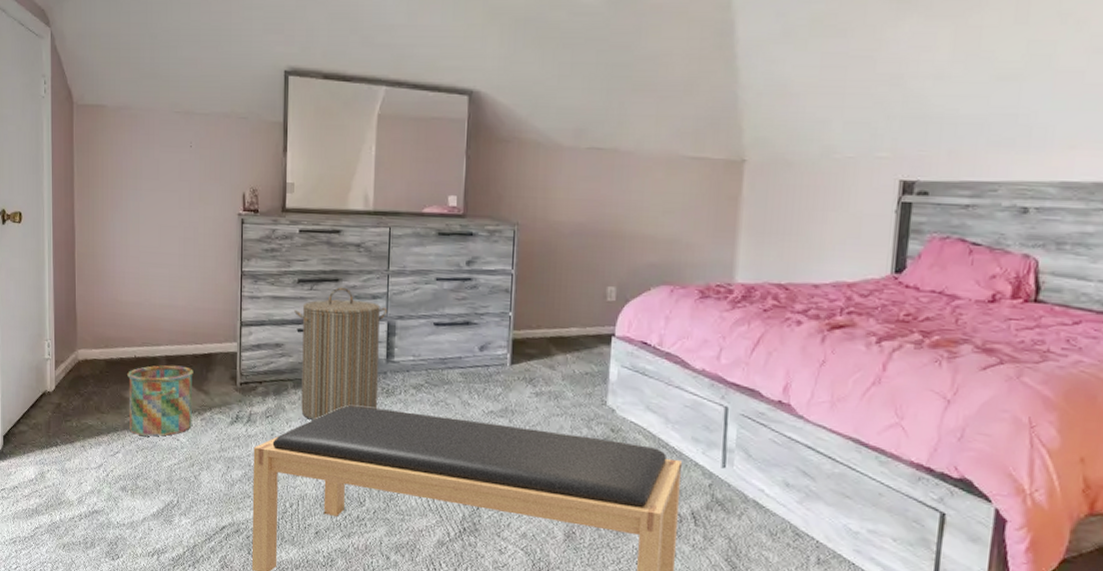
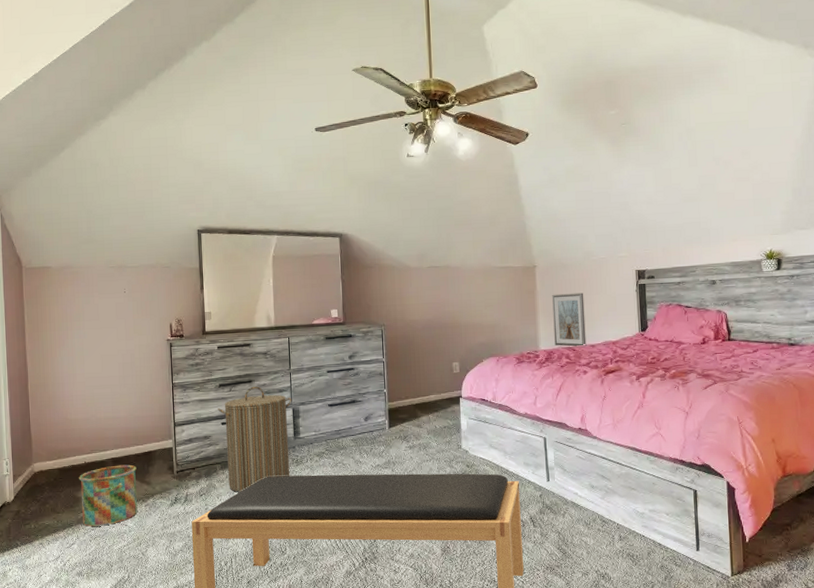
picture frame: none [758,204,813,287] -> present [552,292,587,347]

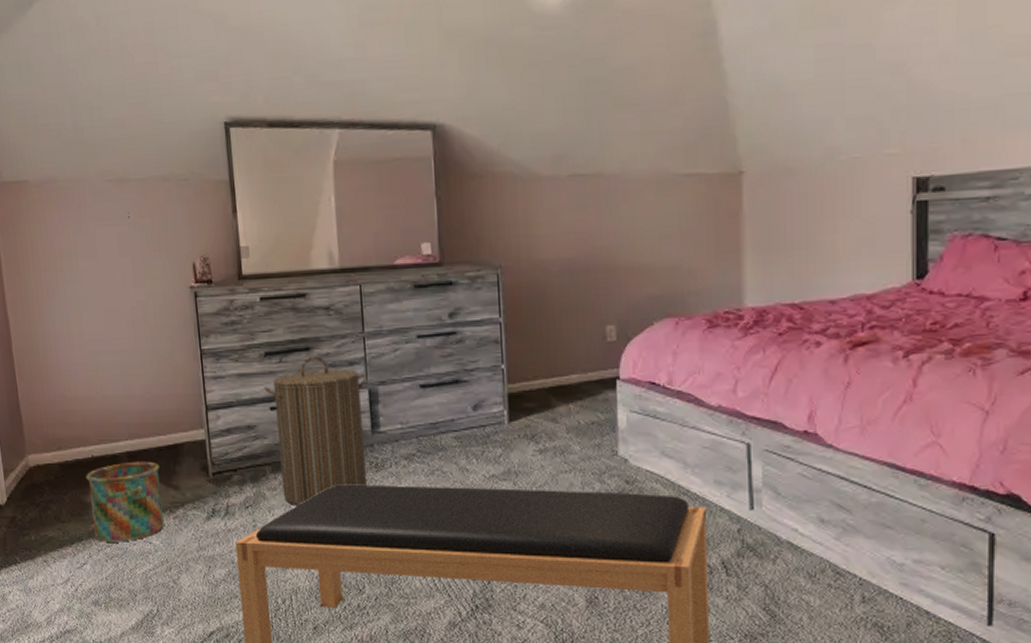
picture frame: present [552,292,587,347] -> none [768,215,822,304]

